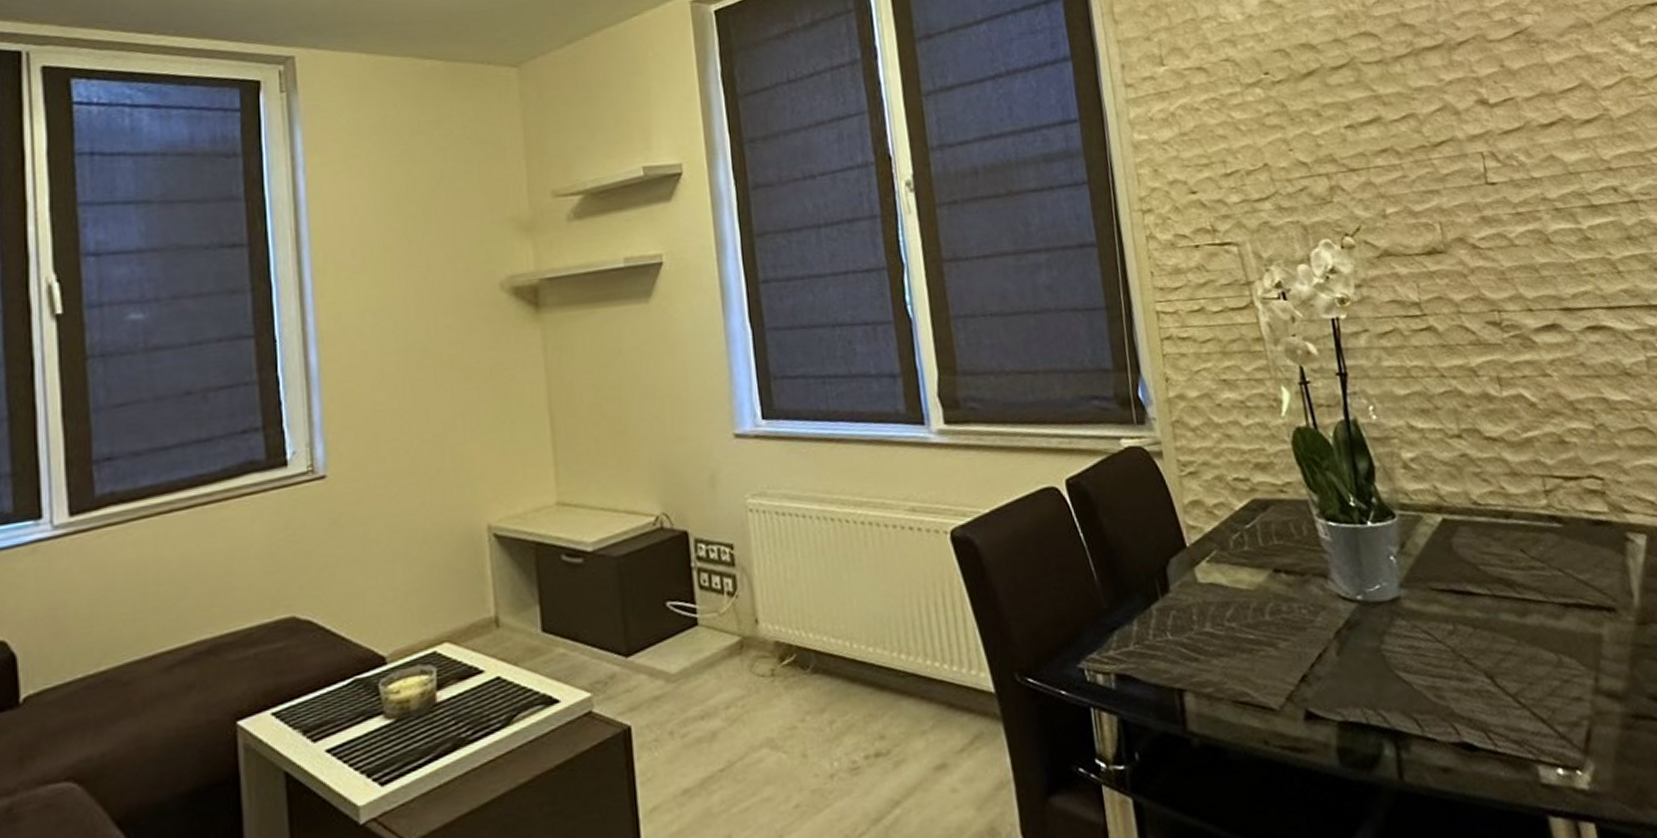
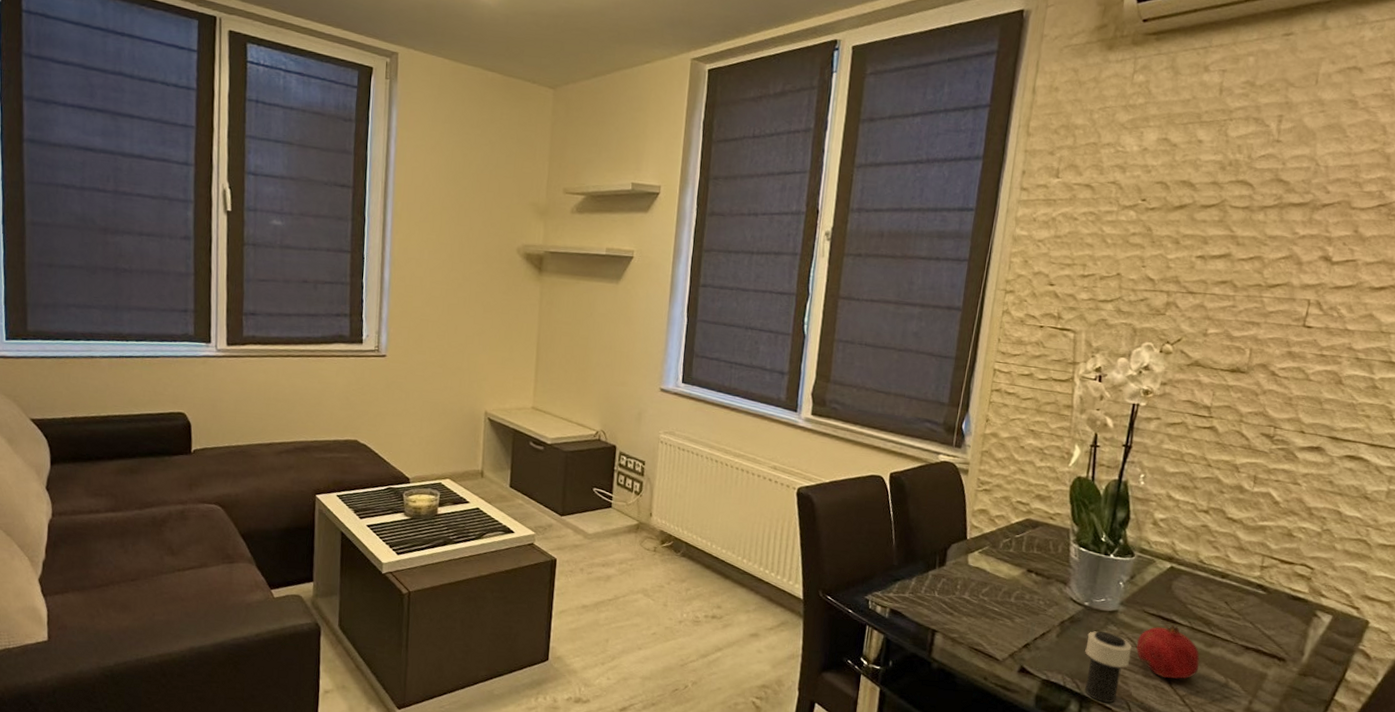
cup: none [1374,630,1437,733] -> present [1085,631,1132,703]
fruit: none [1435,597,1522,676] -> present [1136,623,1200,679]

